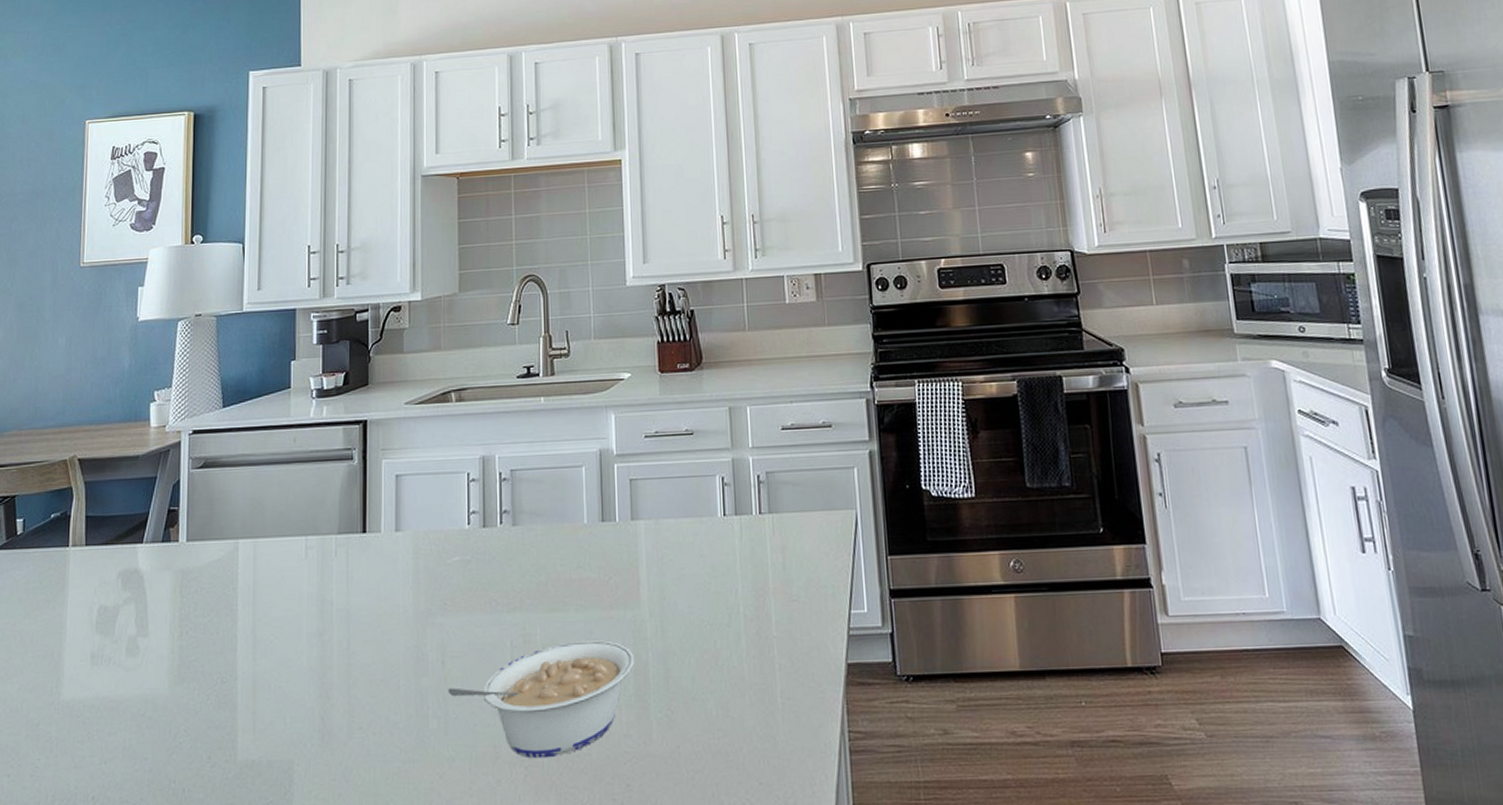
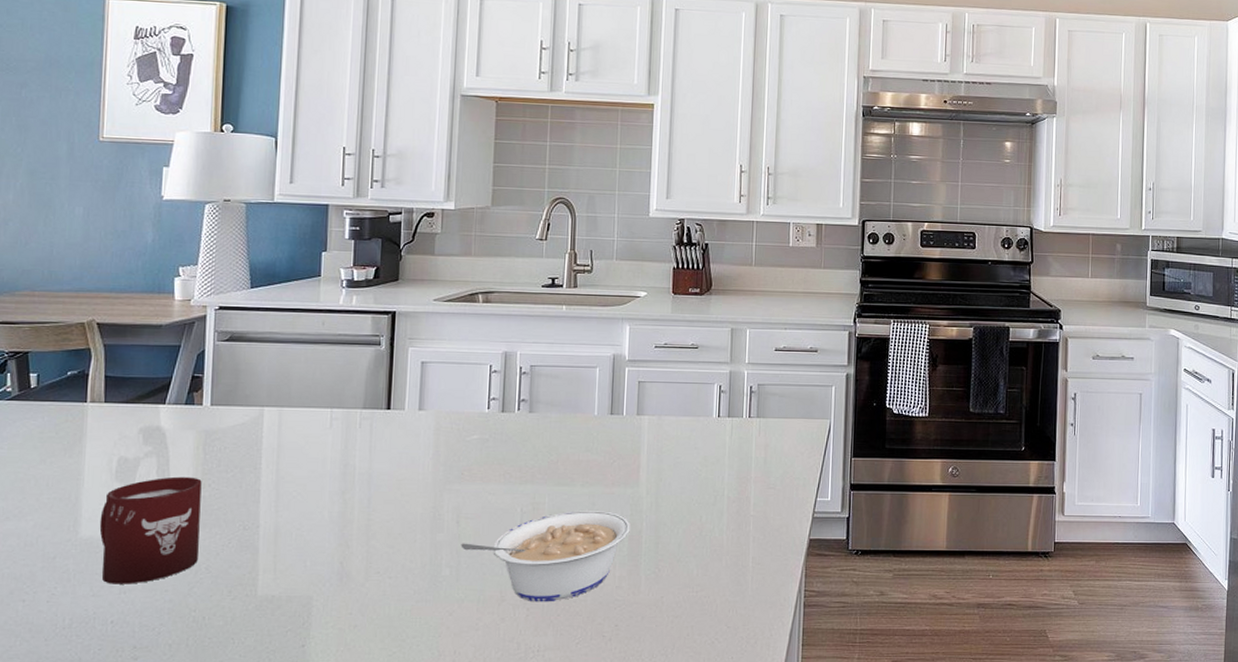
cup: none [80,624,179,753] -> present [99,476,202,584]

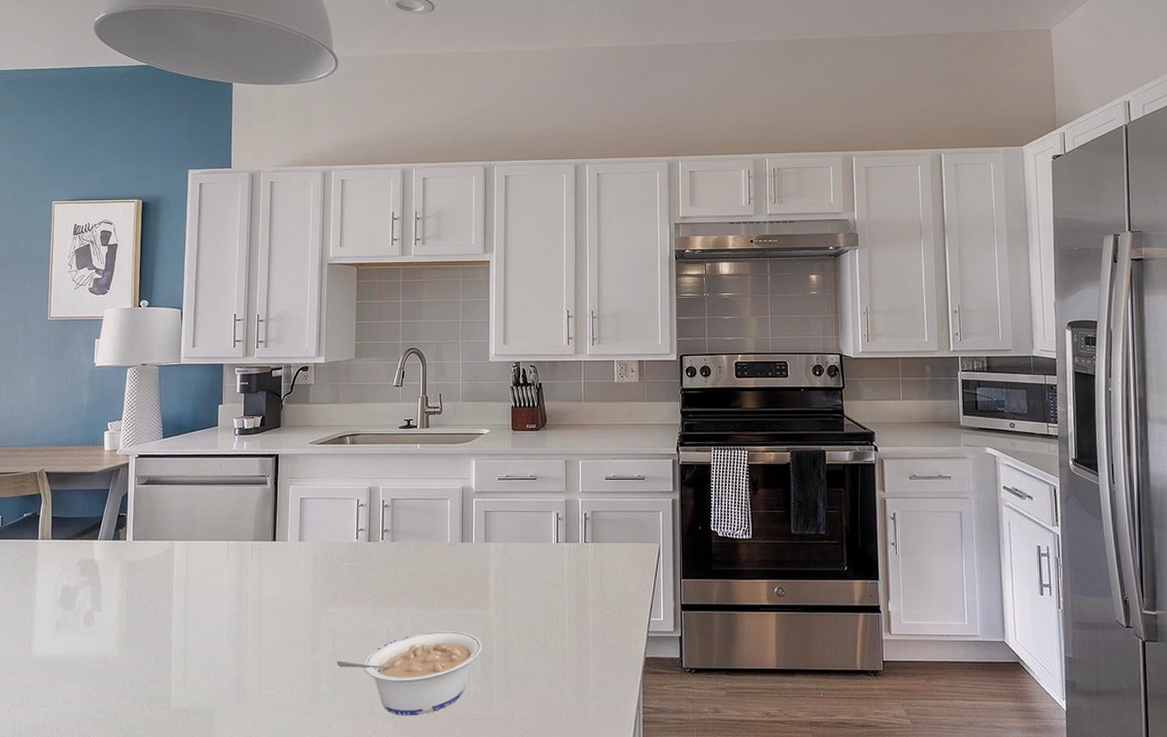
cup: present [99,476,202,584] -> none [47,602,126,697]

